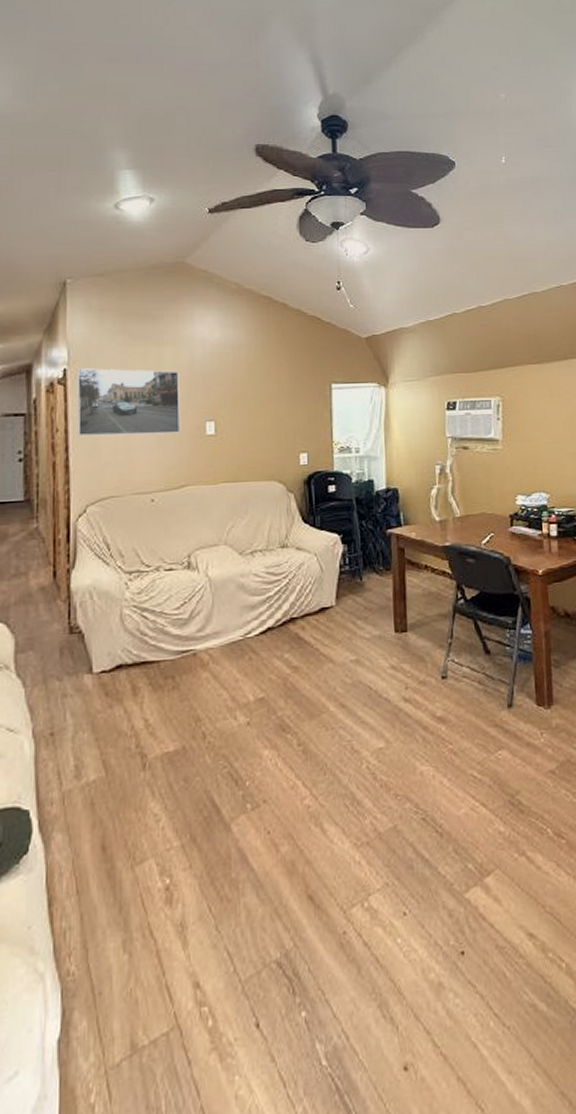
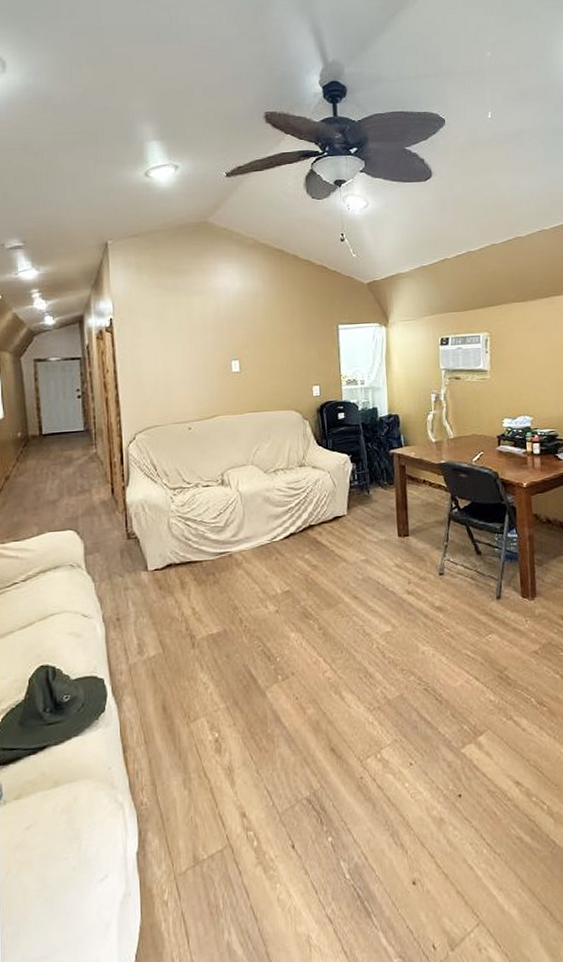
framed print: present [76,368,181,437] -> none [121,317,211,376]

